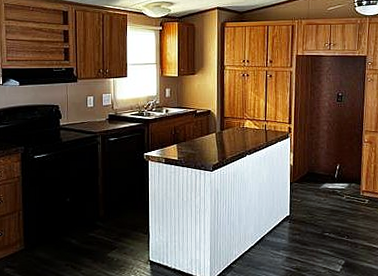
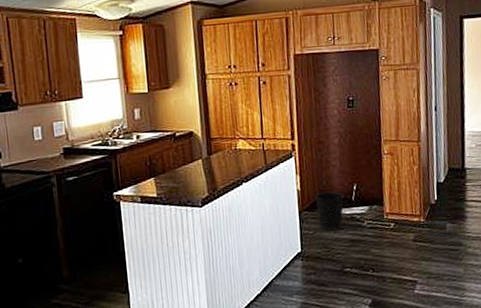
wastebasket: none [304,169,328,201] -> present [315,192,344,231]

